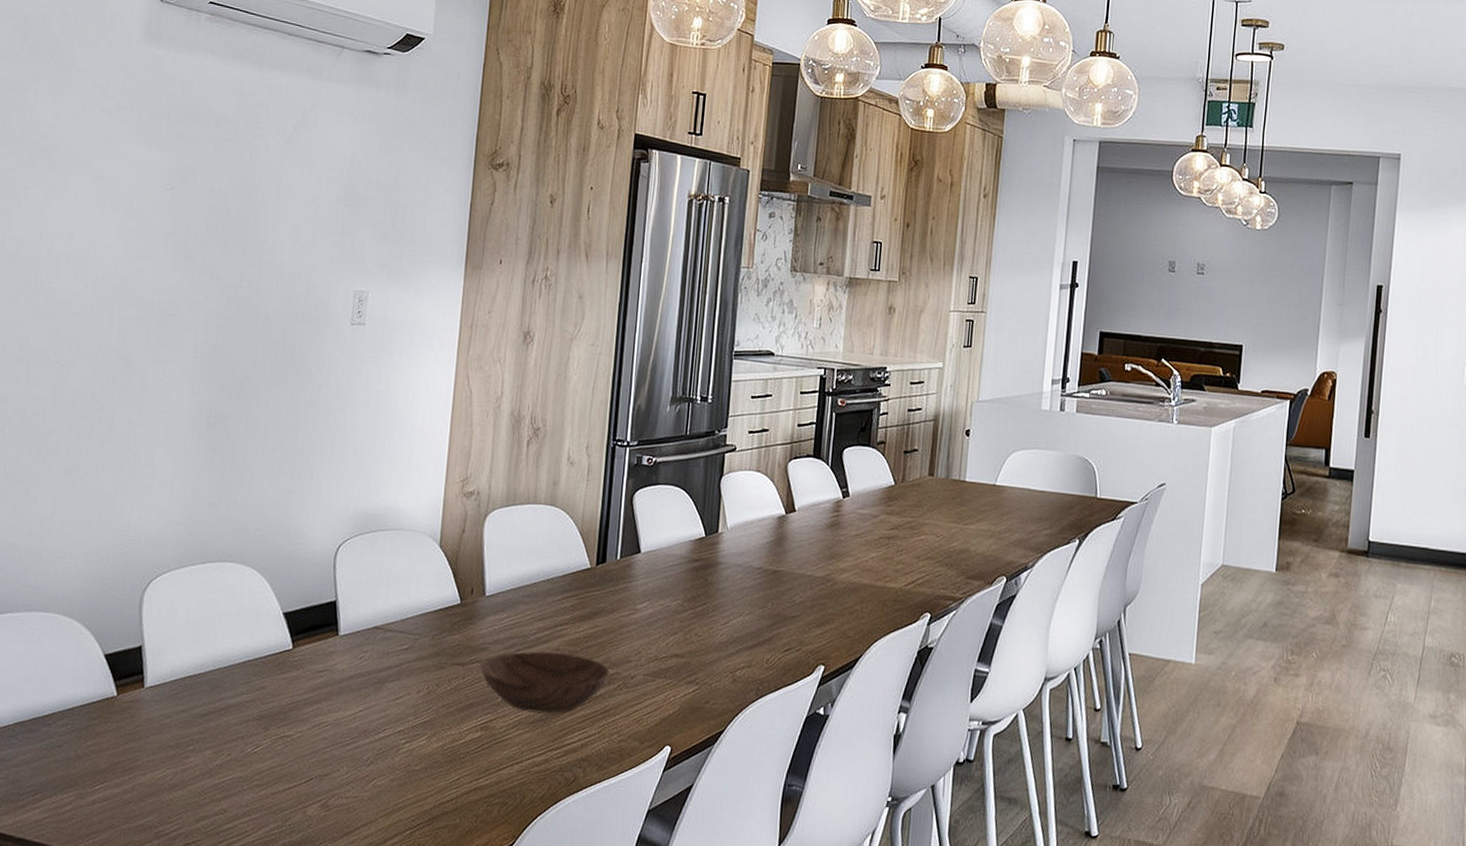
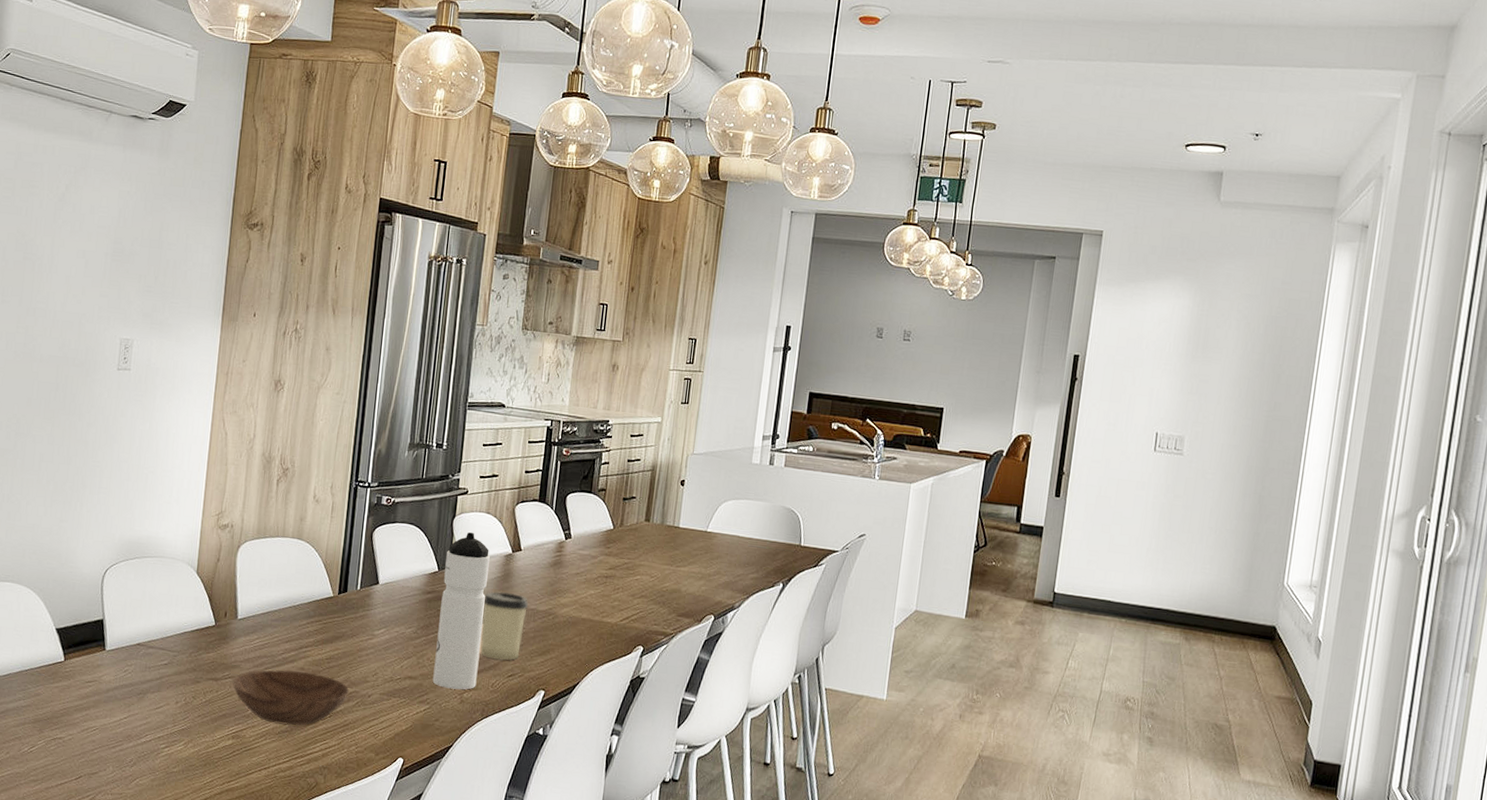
water bottle: none [701,493,762,668] -> present [432,532,490,690]
cup: none [753,557,805,634] -> present [480,591,529,661]

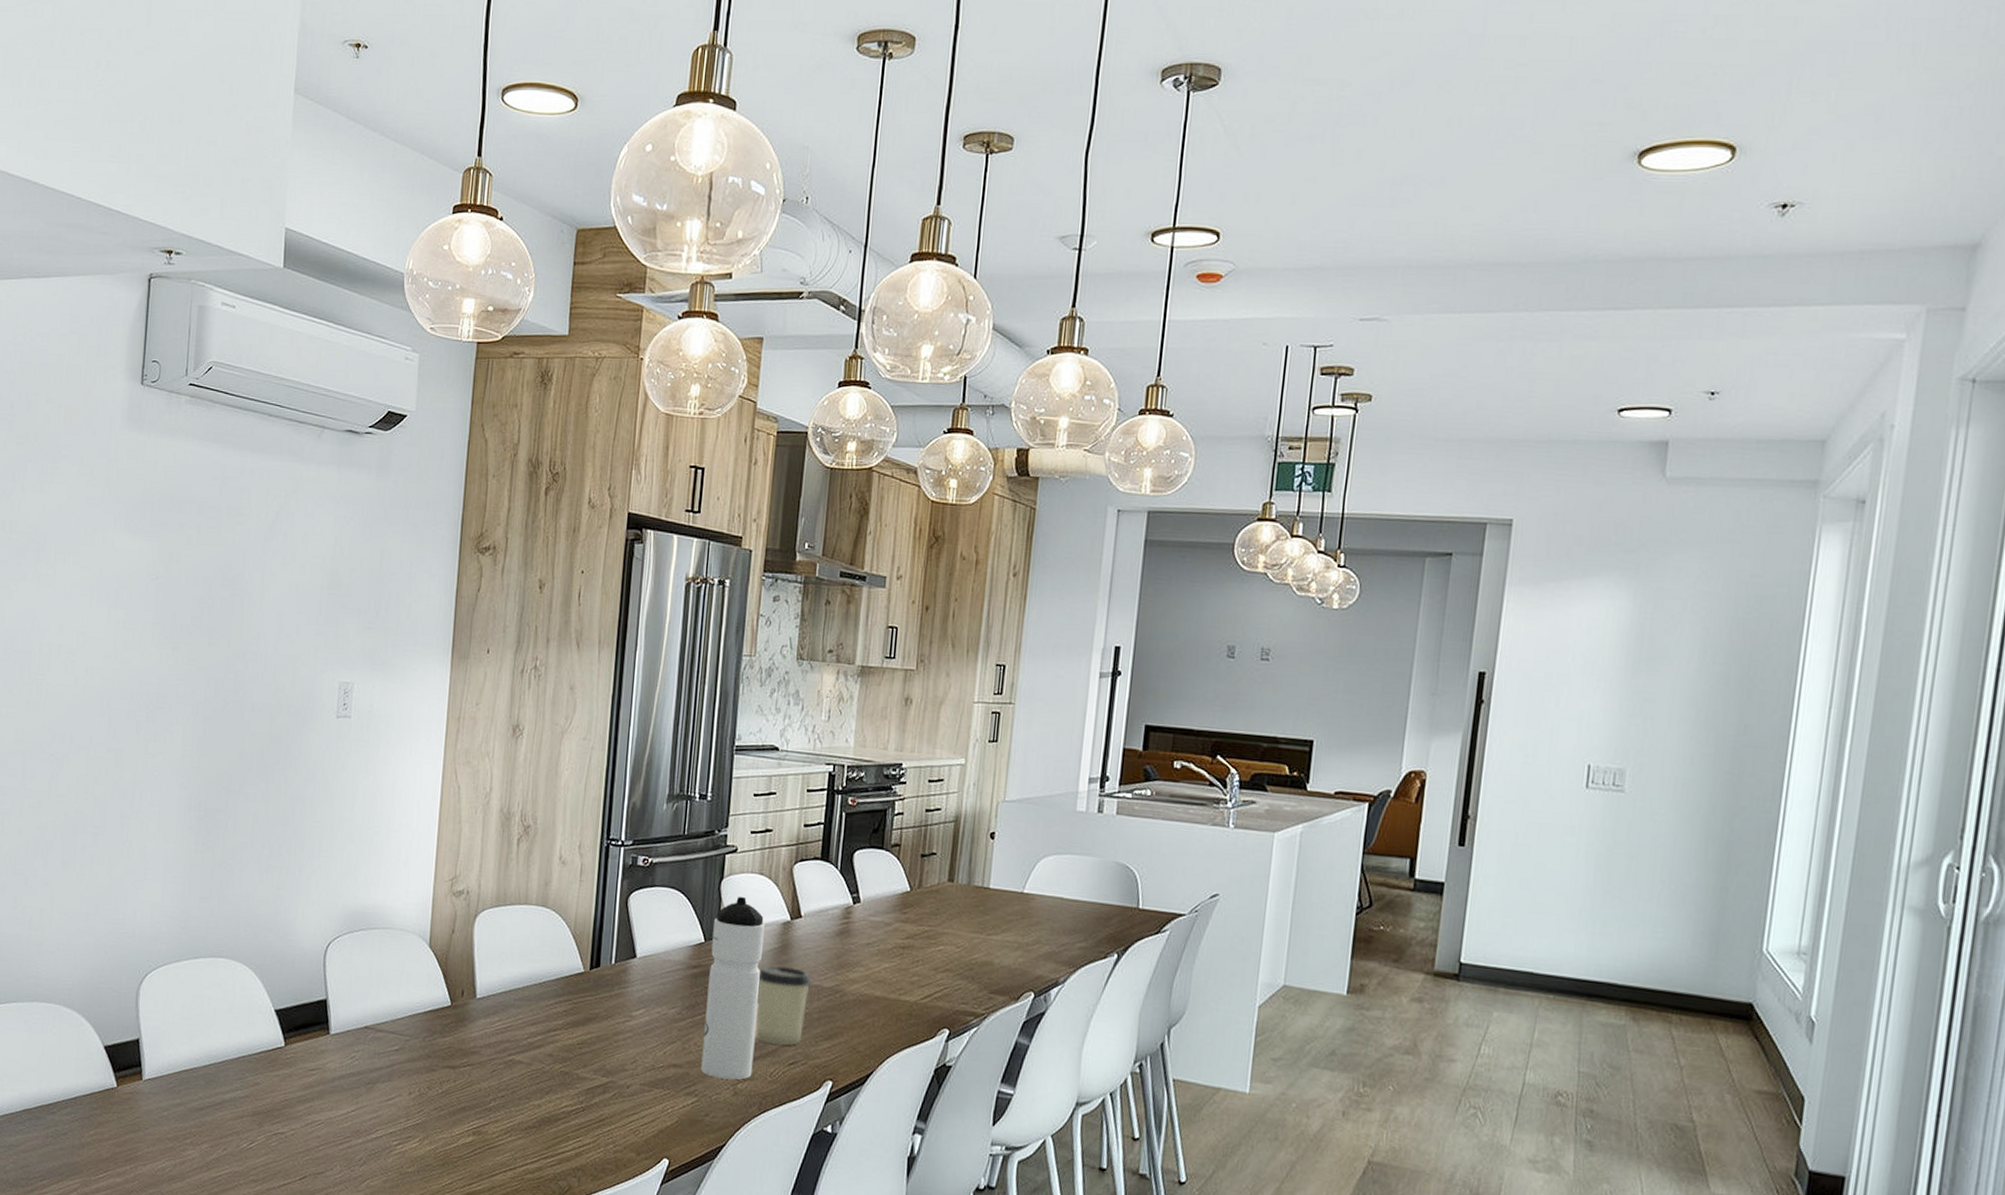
bowl: present [232,669,350,726] -> none [471,1056,606,1121]

